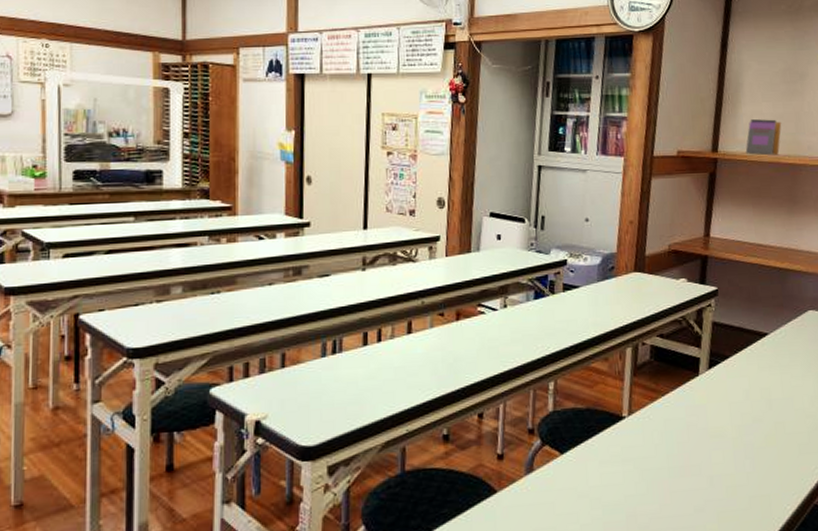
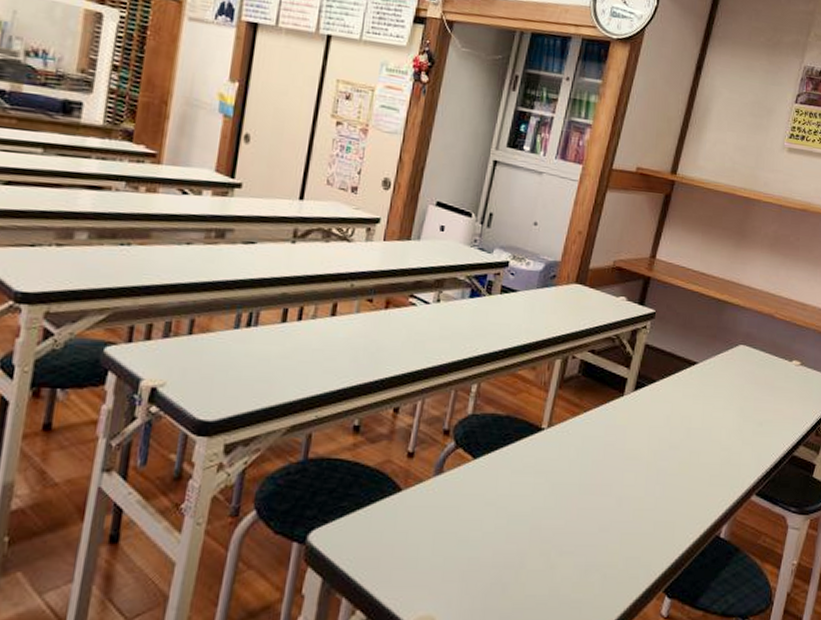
books: present [745,119,782,156] -> none [703,147,743,187]

